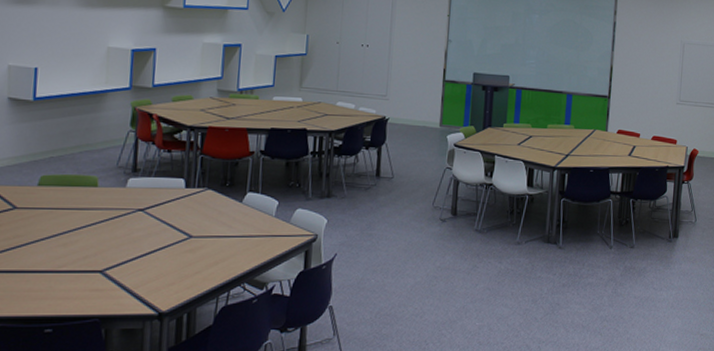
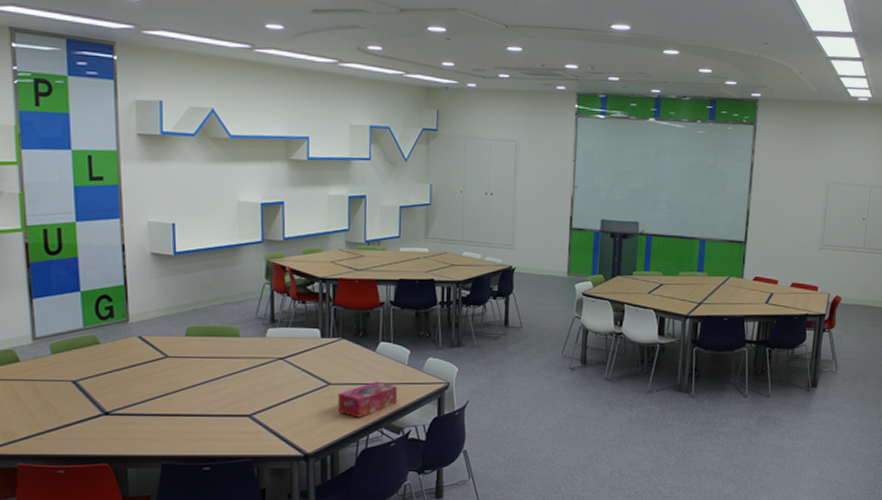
tissue box: none [198,233,263,272] -> present [337,381,398,418]

